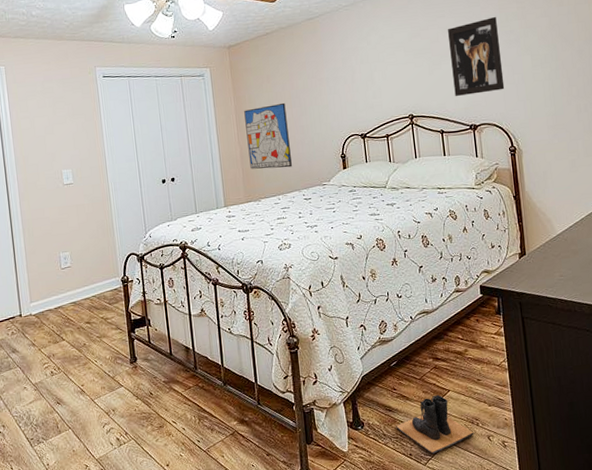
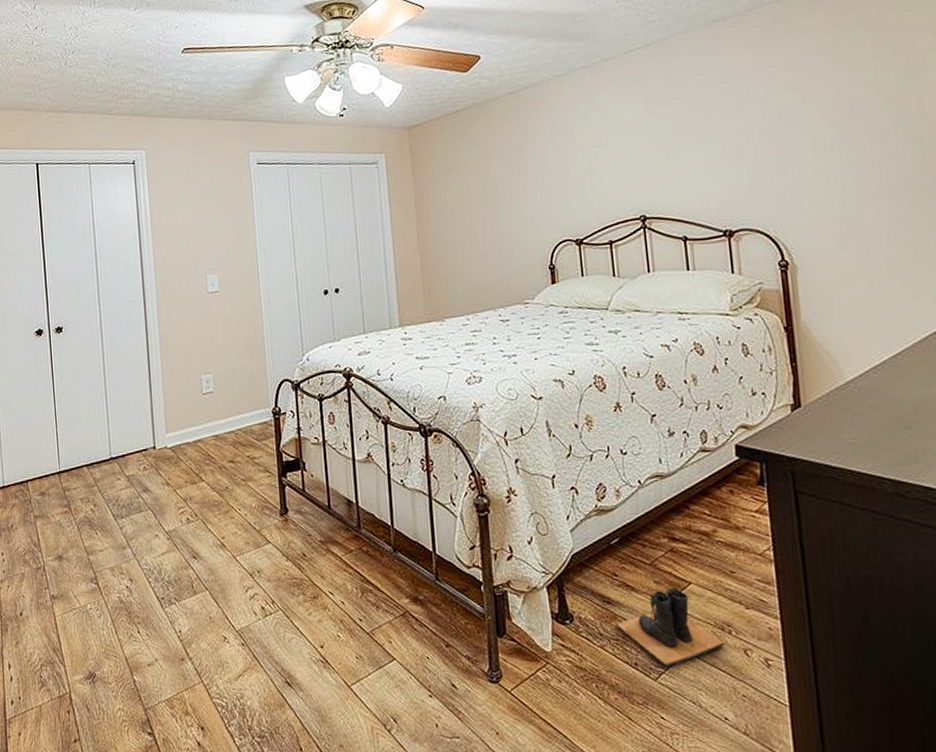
wall art: present [244,102,292,169] -> none [426,197,486,281]
wall art: present [448,16,505,96] -> none [695,87,773,192]

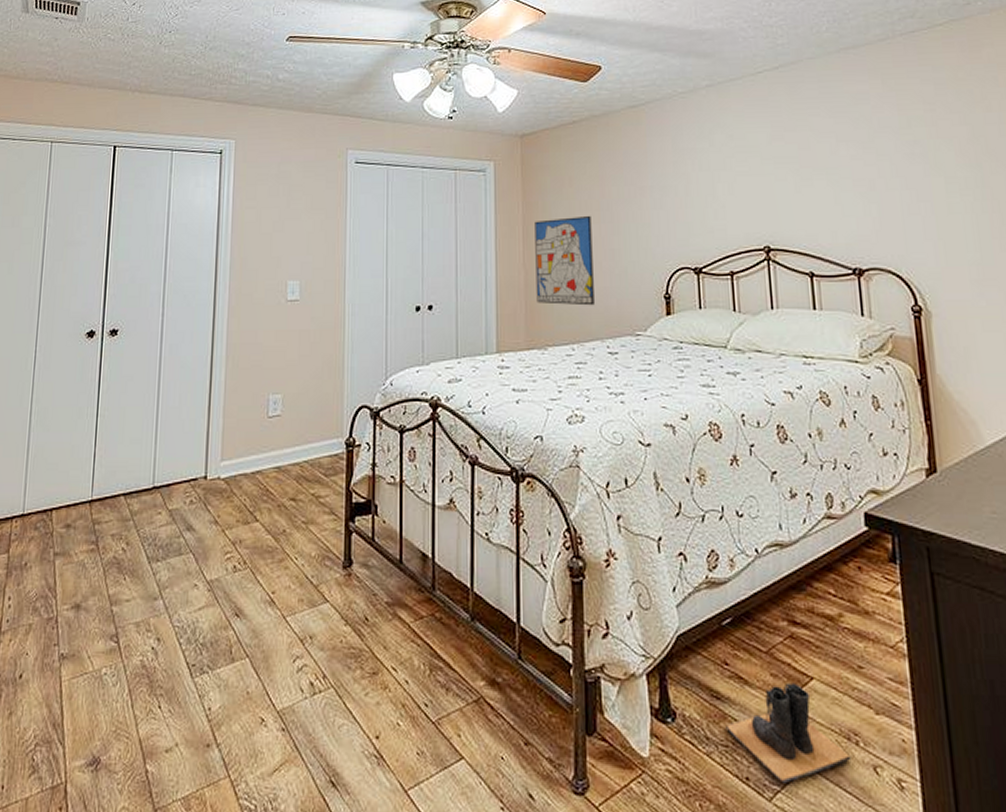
wall art: none [426,197,486,281] -> present [535,215,594,306]

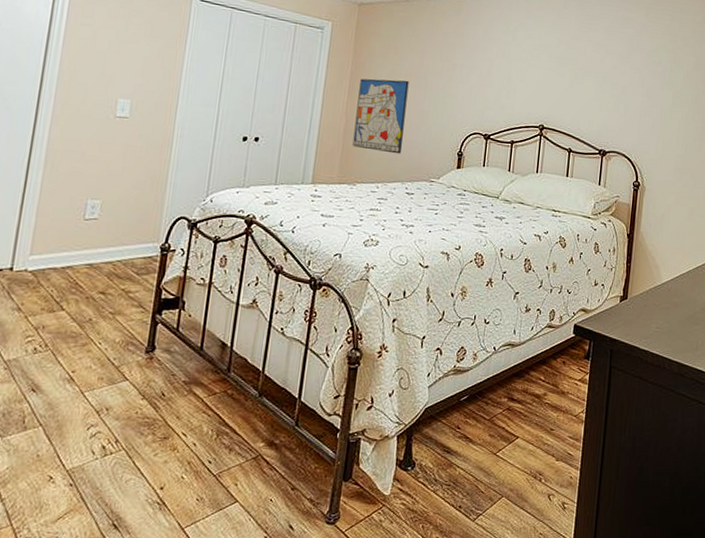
boots: present [726,682,852,783] -> none [451,440,535,508]

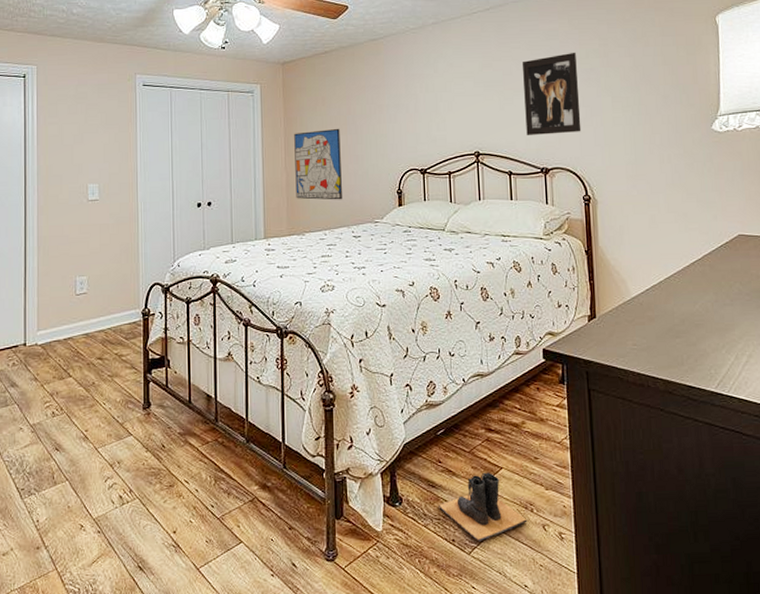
boots: none [451,440,535,508] -> present [439,472,528,541]
wall art: none [591,43,648,121] -> present [523,52,581,135]

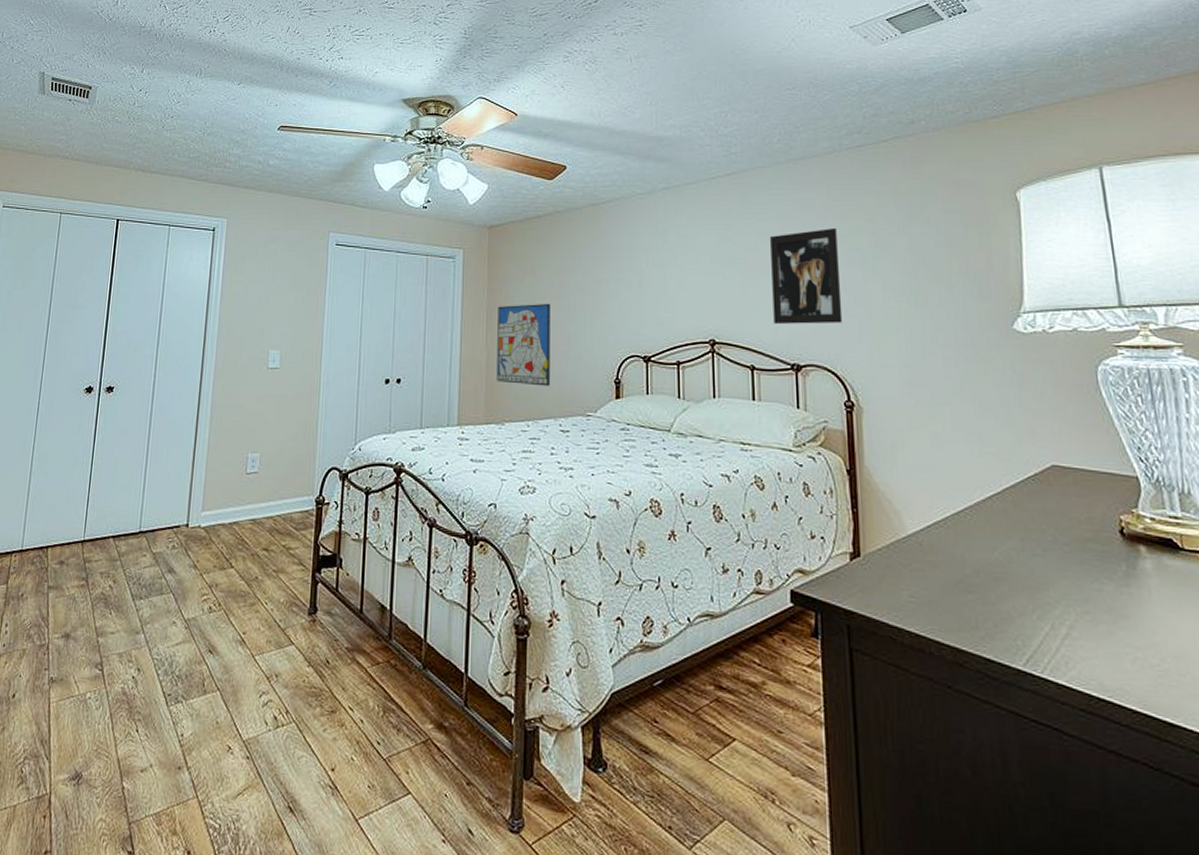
boots: present [439,472,528,541] -> none [653,742,767,834]

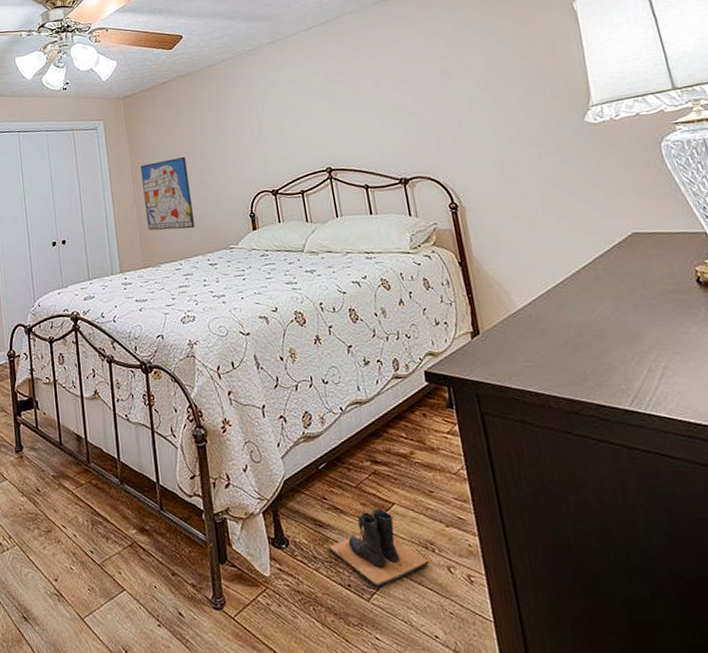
boots: none [653,742,767,834] -> present [329,508,430,586]
wall art: present [770,227,843,324] -> none [367,55,439,146]

